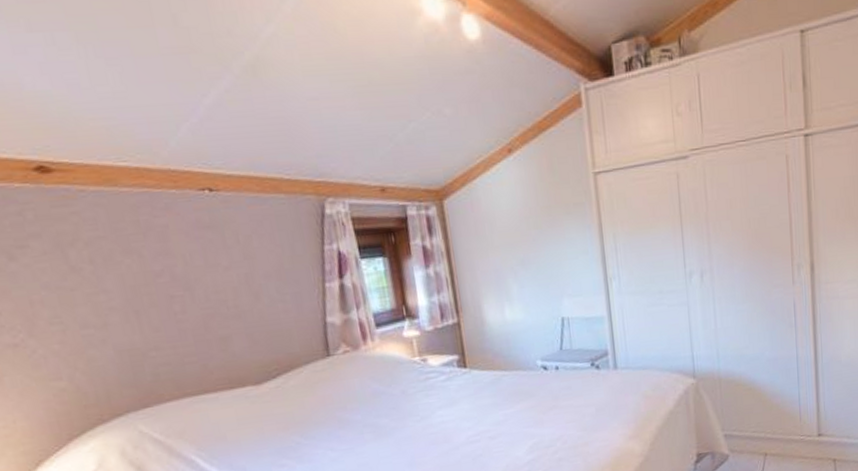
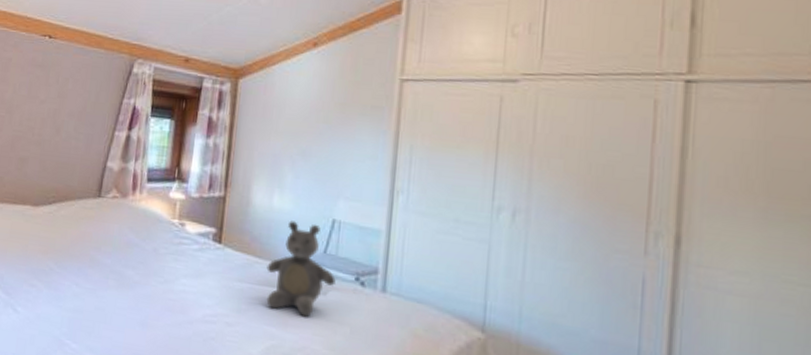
teddy bear: none [513,326,576,412] -> present [266,221,336,317]

